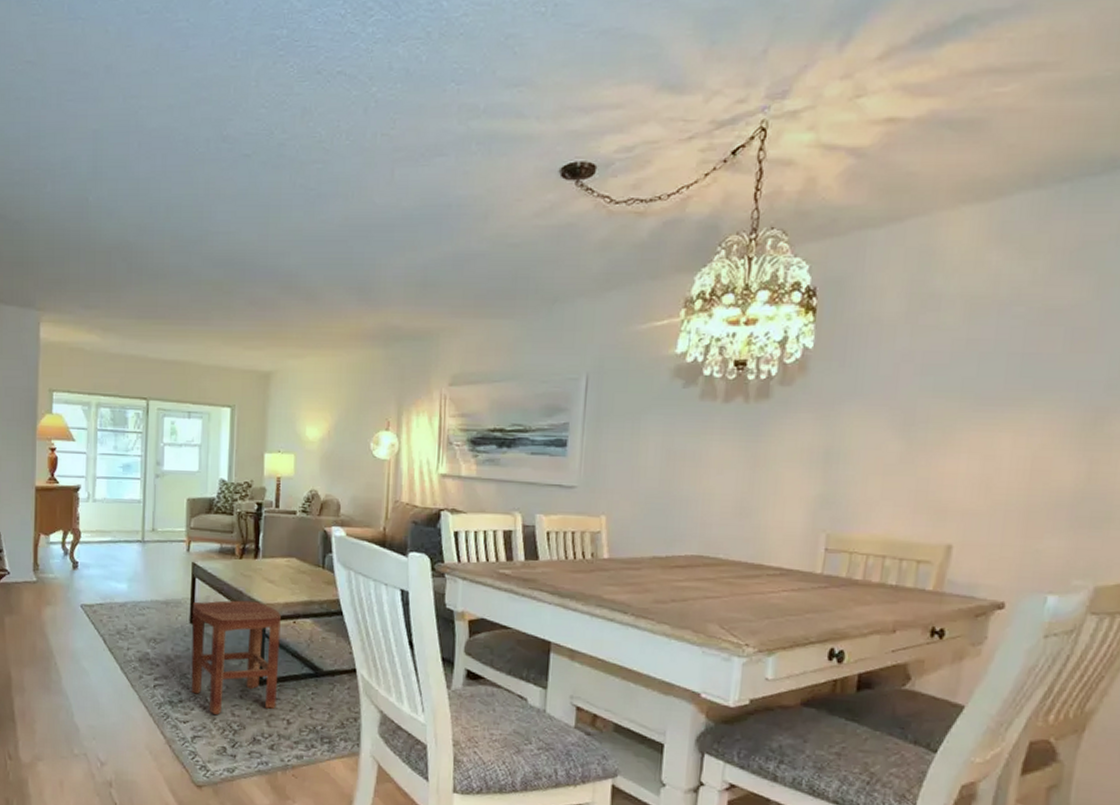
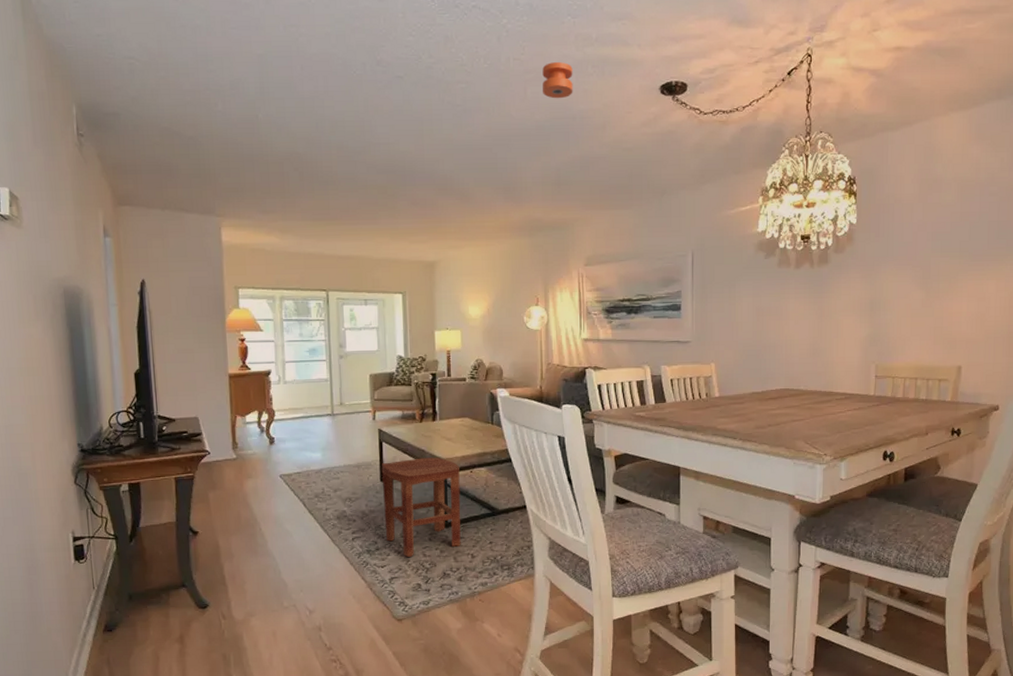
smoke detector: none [414,138,453,183] -> present [542,62,573,99]

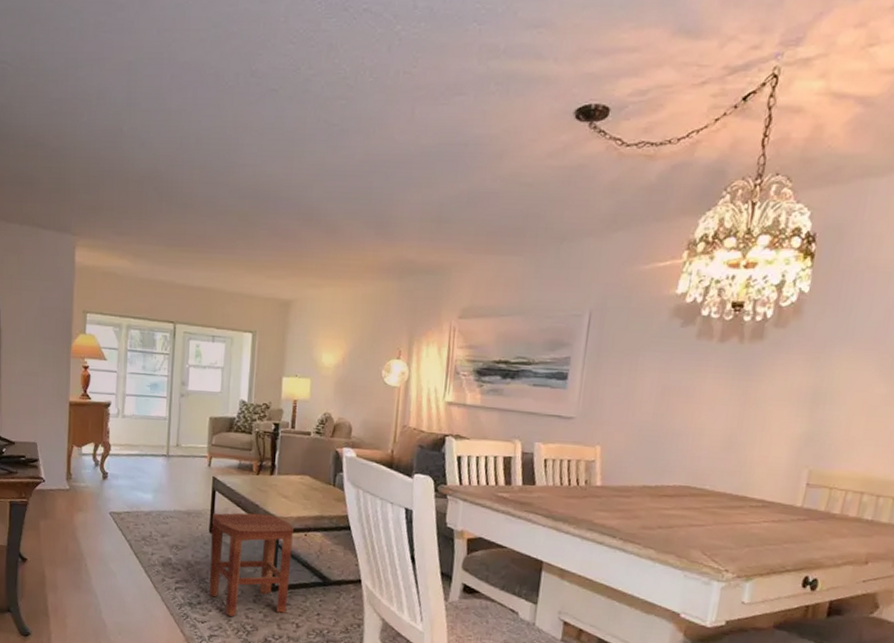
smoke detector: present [542,62,573,99] -> none [433,78,472,121]

